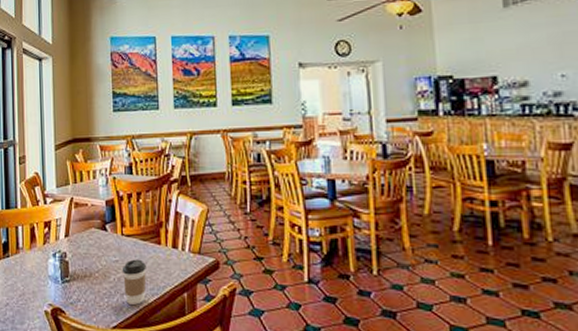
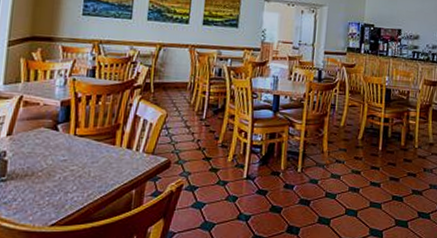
coffee cup: present [121,259,147,305] -> none [69,158,98,202]

